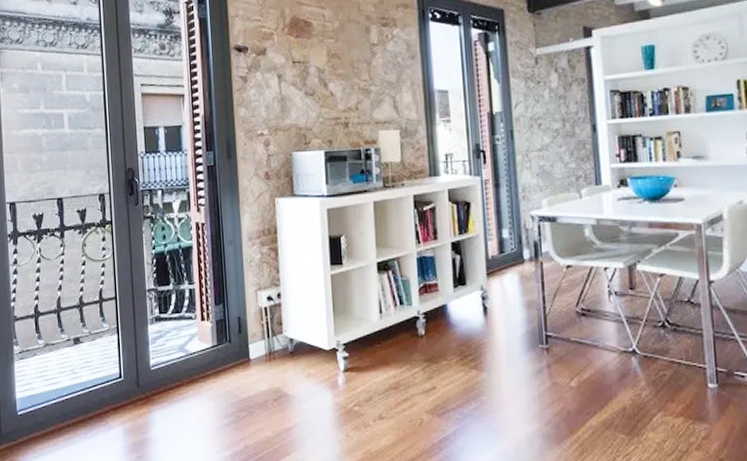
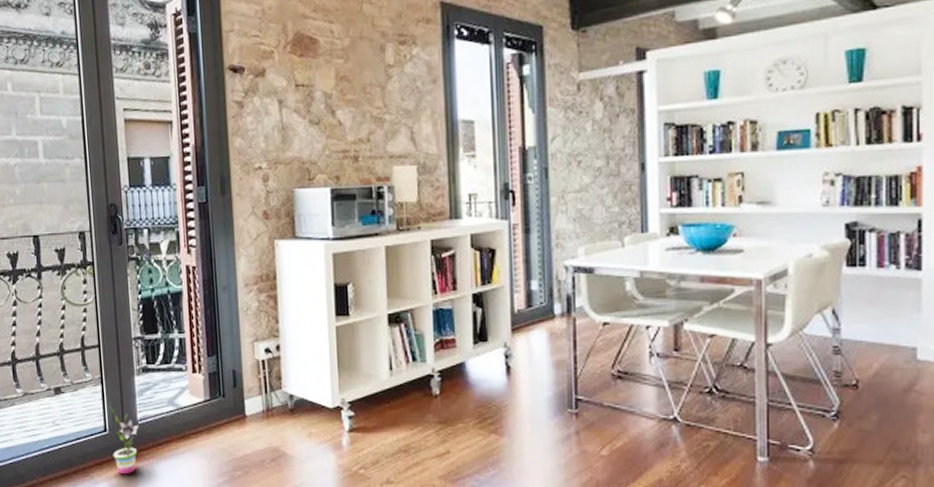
potted plant: none [124,355,152,419] -> present [109,407,139,475]

